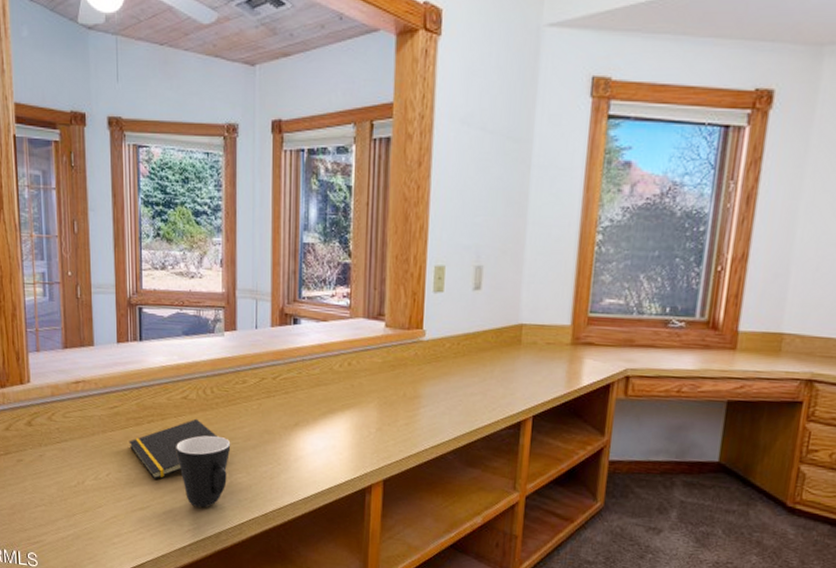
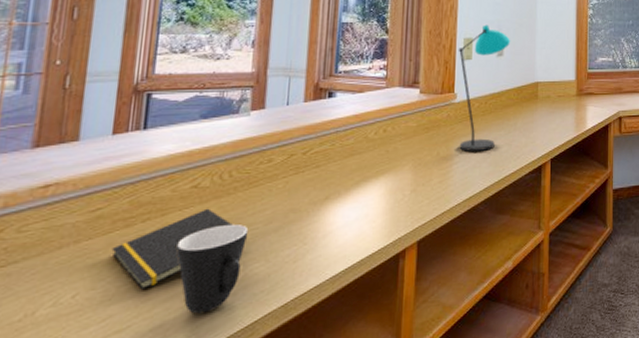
desk lamp: none [427,250,492,397] -> present [459,24,511,151]

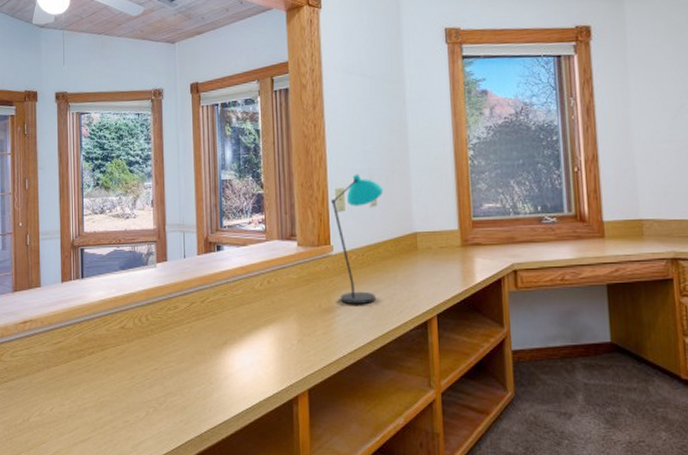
notepad: present [111,208,247,290] -> none [71,346,165,410]
mug: present [176,224,249,314] -> none [115,361,166,434]

